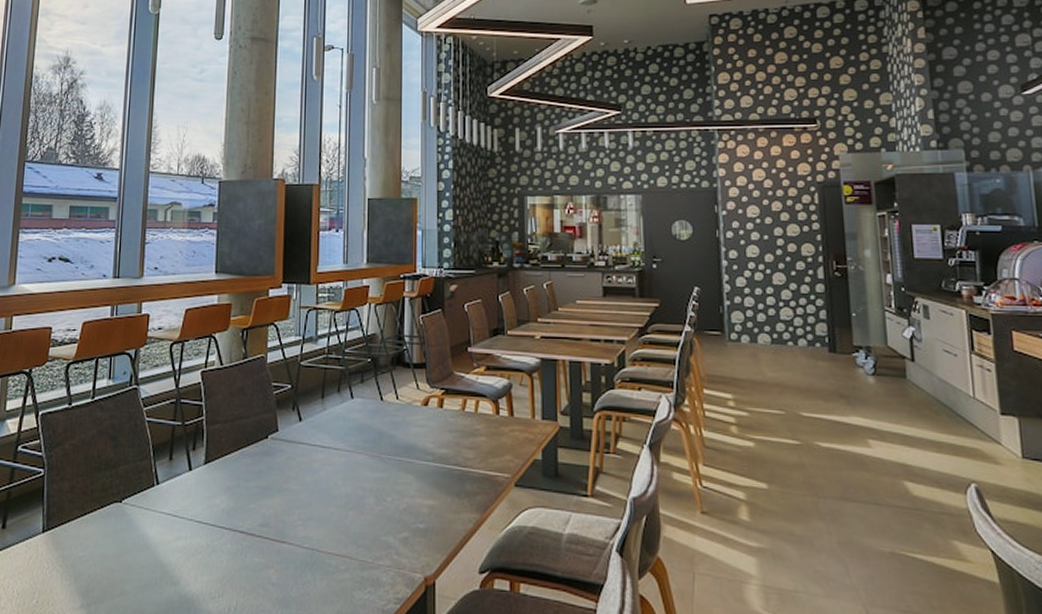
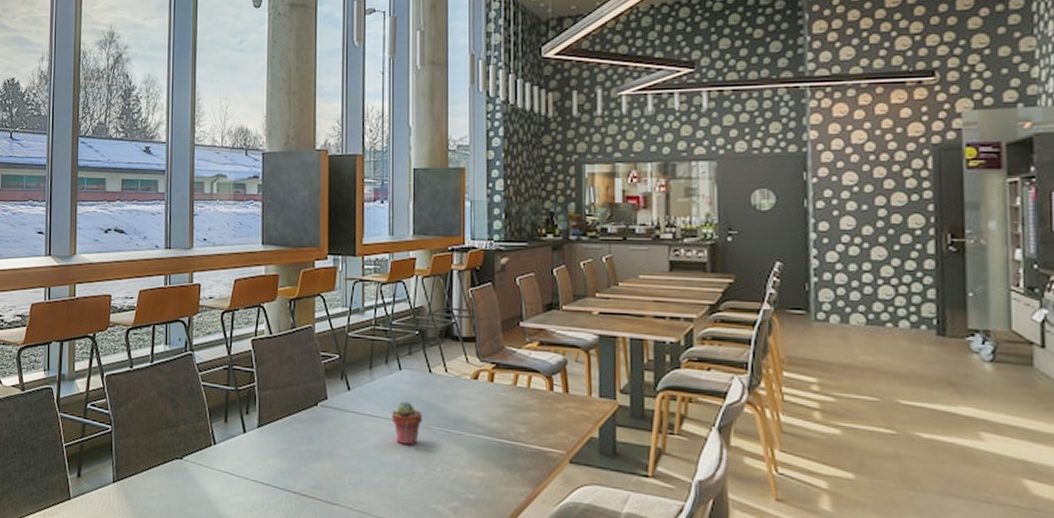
potted succulent: none [343,431,373,475] -> present [392,401,422,445]

